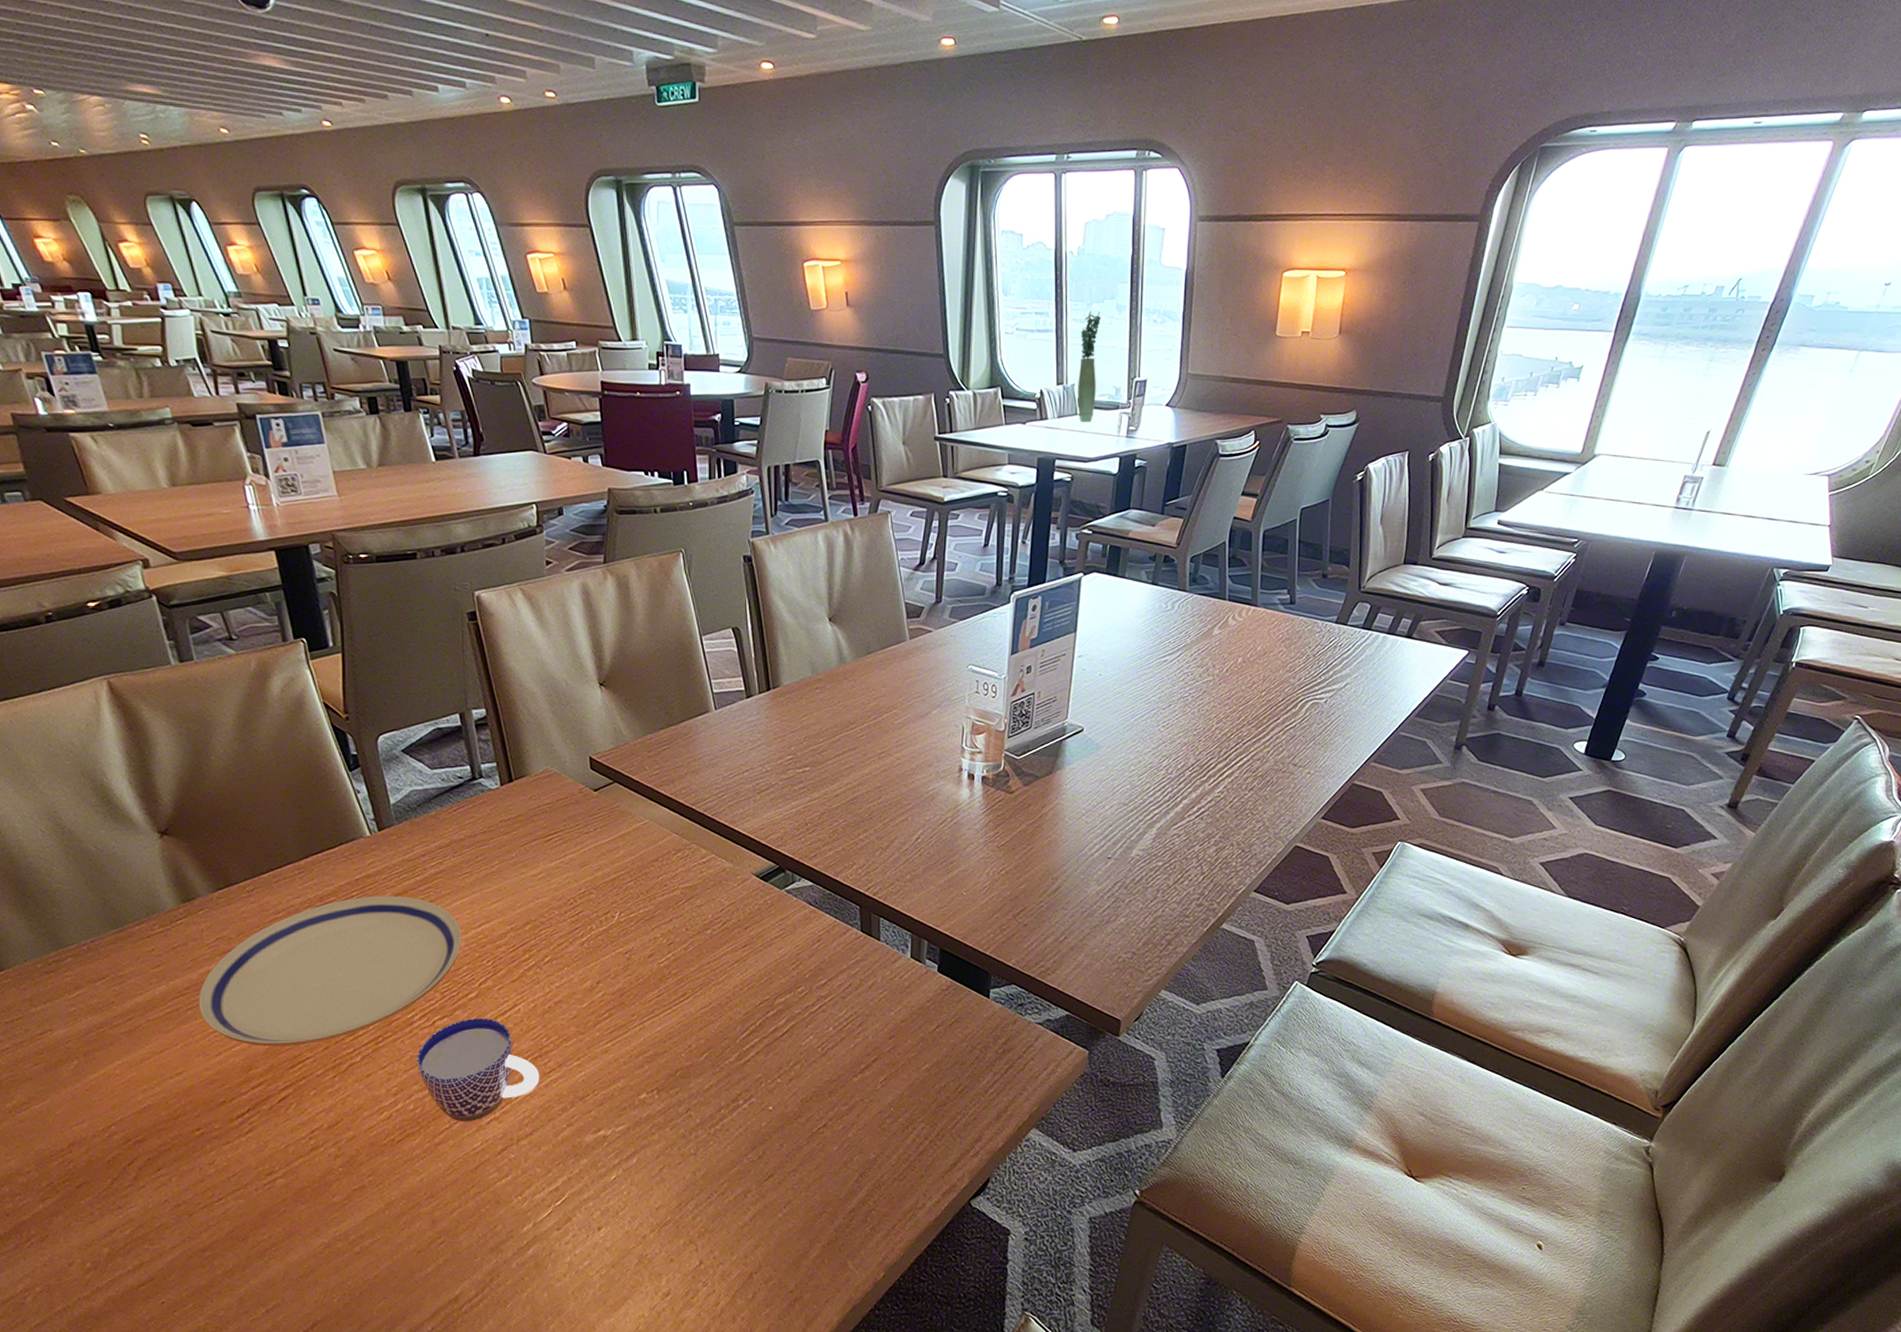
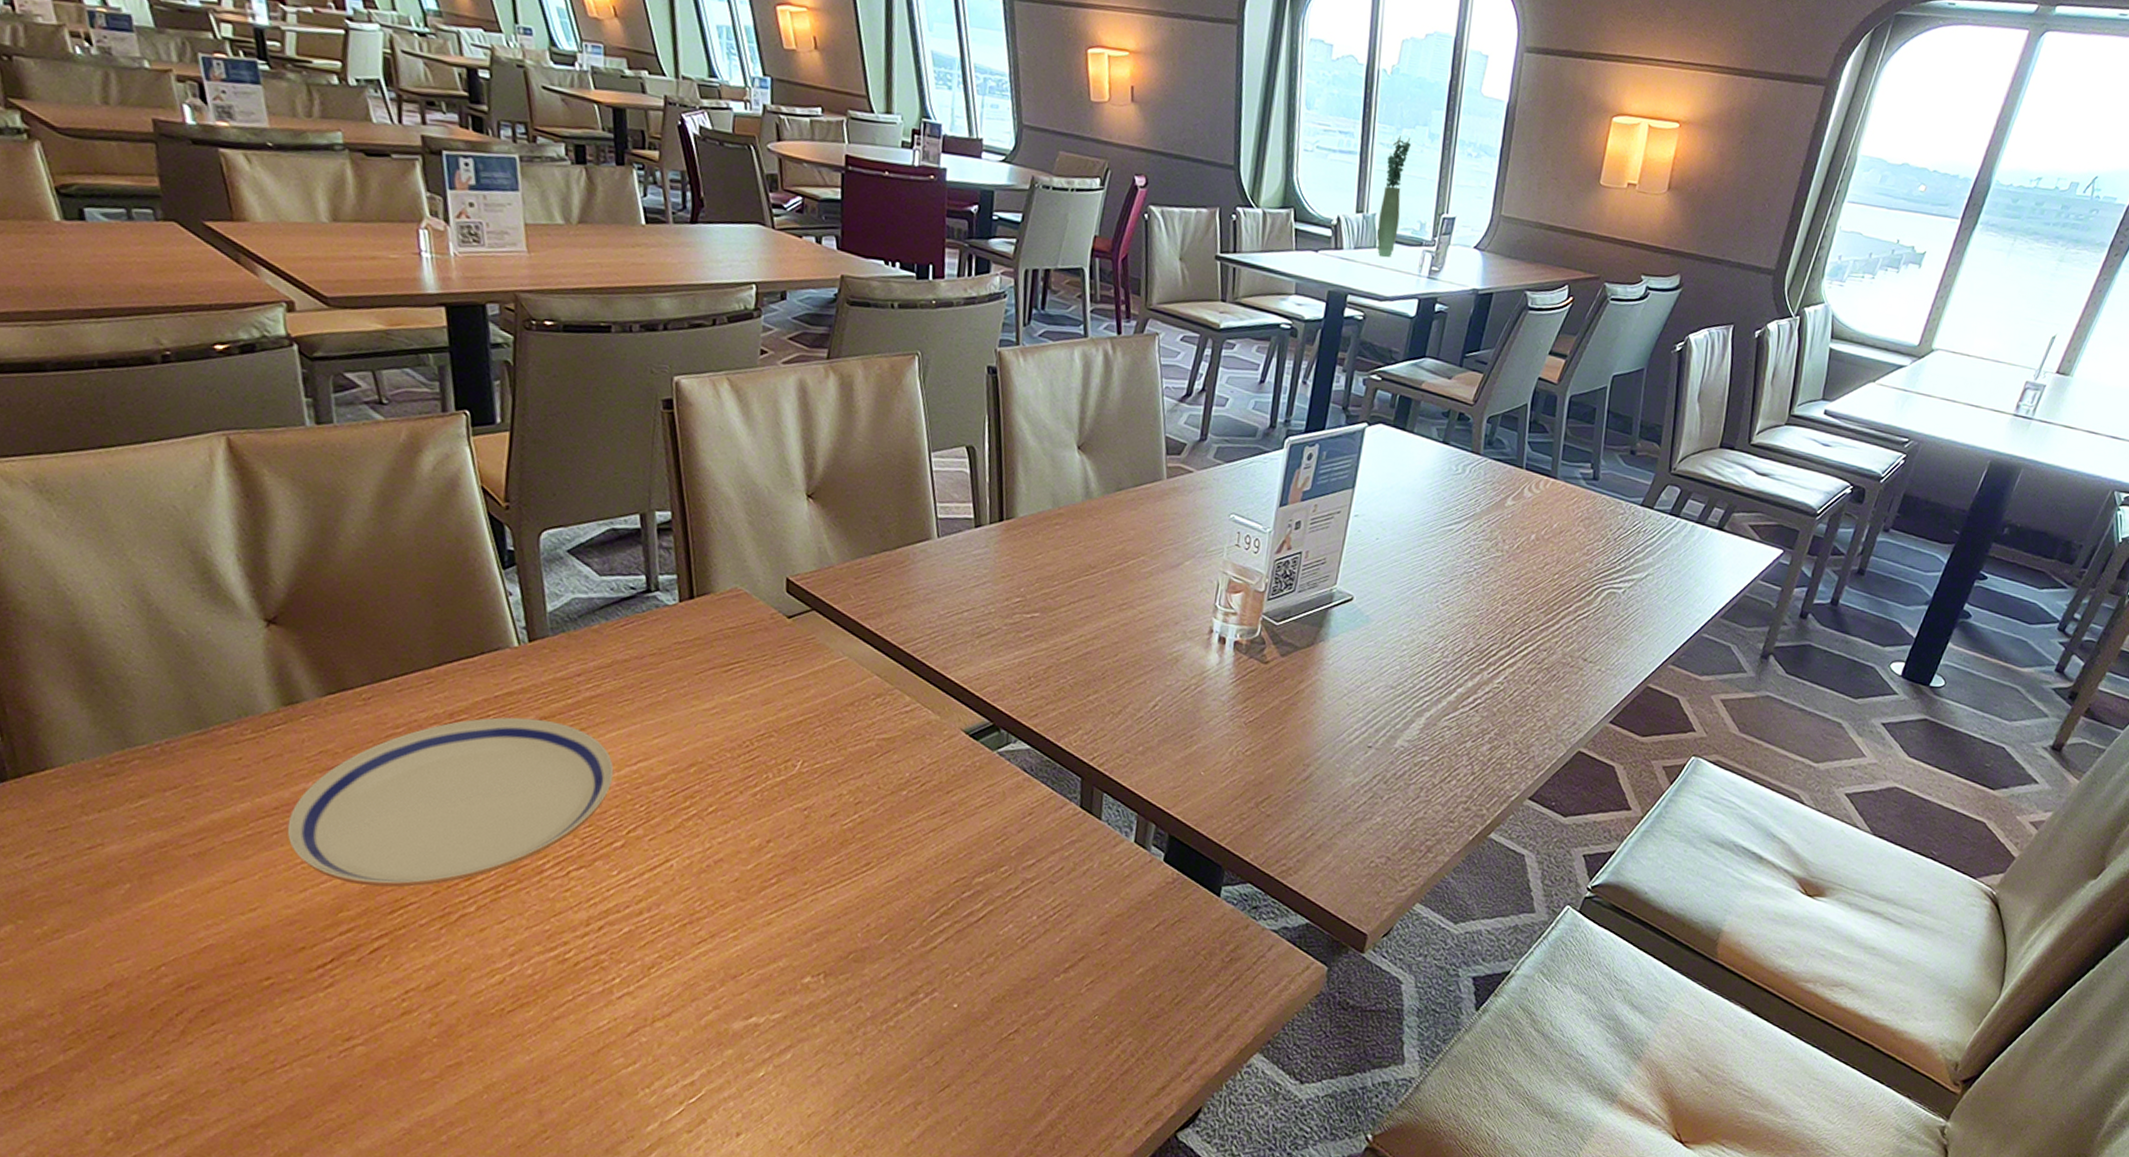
cup: present [417,1018,540,1121] -> none [542,871,688,994]

